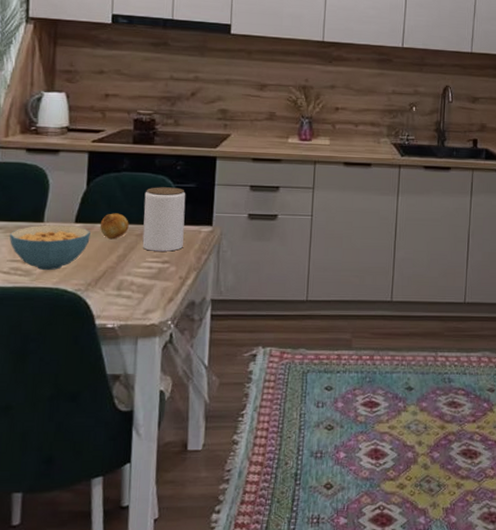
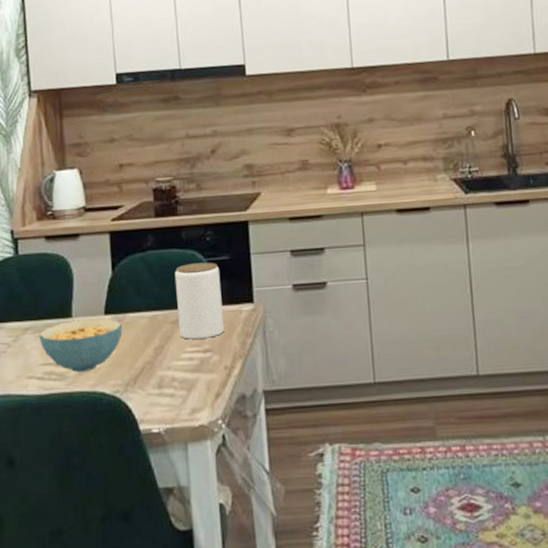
fruit: present [99,213,129,240] -> none [131,299,162,330]

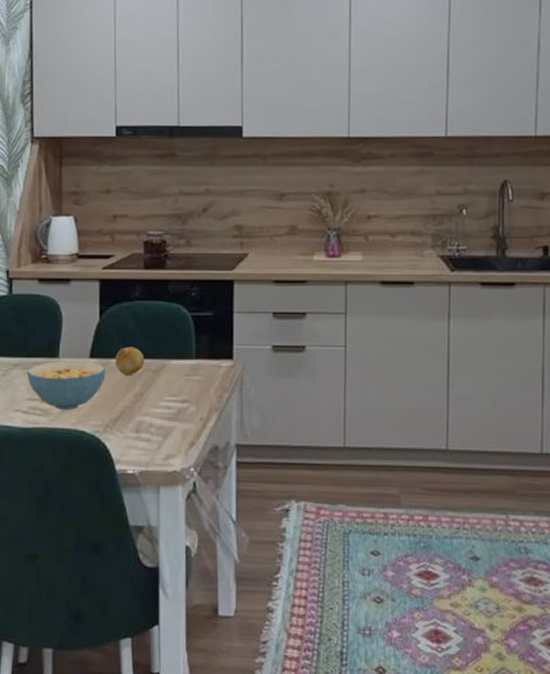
fruit: none [131,299,162,330] -> present [114,347,144,376]
jar: present [174,262,224,339] -> none [159,316,203,389]

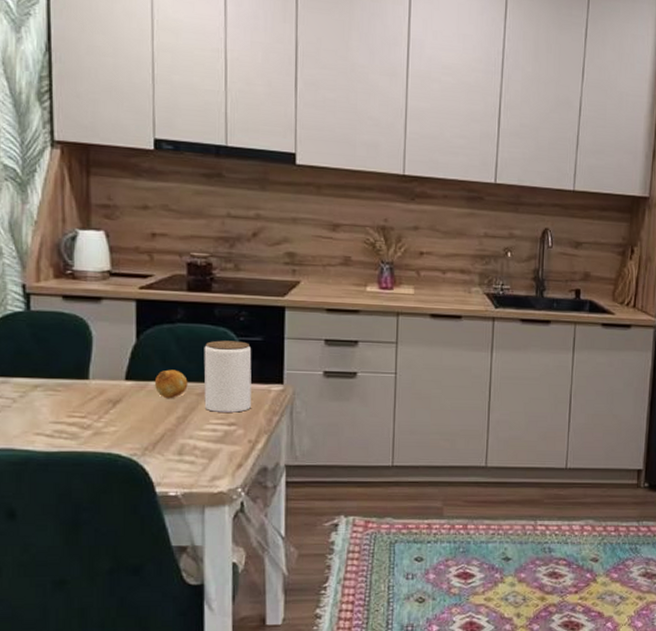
cereal bowl: present [26,361,106,410] -> none [49,382,144,433]
jar: none [159,316,203,389] -> present [204,340,252,413]

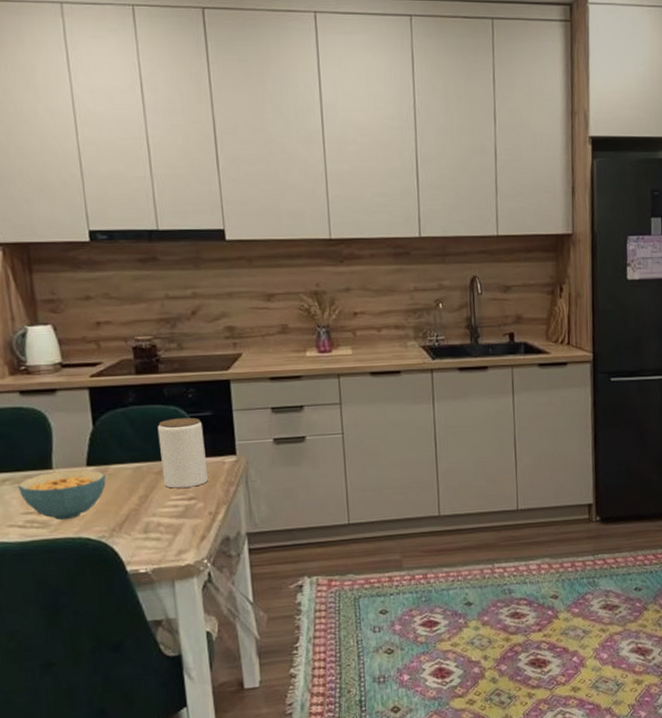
cereal bowl: none [49,382,144,433] -> present [17,469,106,520]
fruit: present [154,369,188,399] -> none [114,451,146,480]

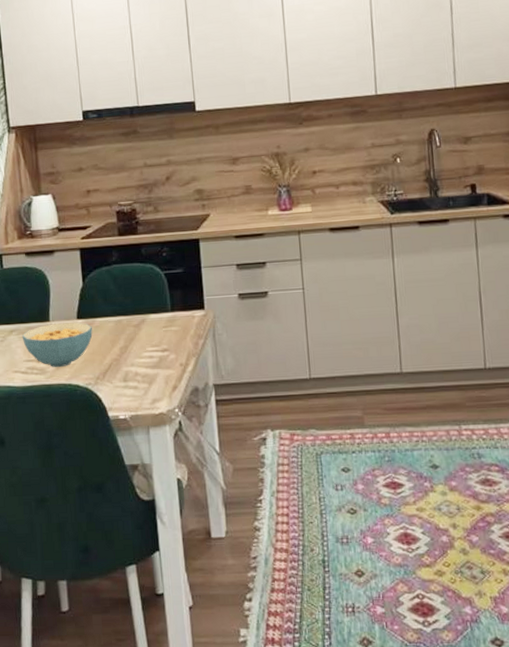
jar: present [157,417,208,489] -> none [136,274,179,341]

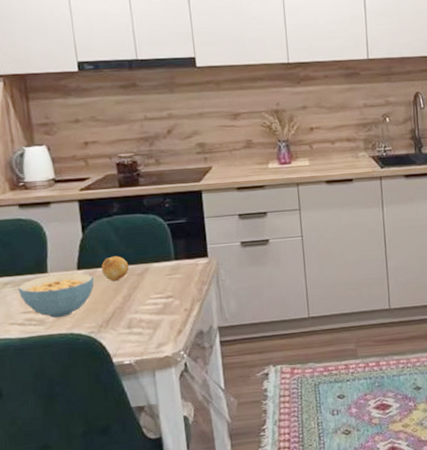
fruit: none [99,306,126,332] -> present [101,256,129,282]

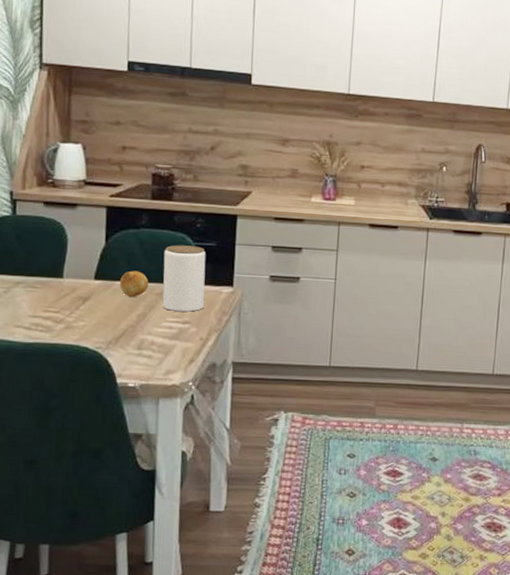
cereal bowl: present [17,272,94,318] -> none [29,281,110,327]
jar: none [138,224,183,288] -> present [162,245,206,312]

